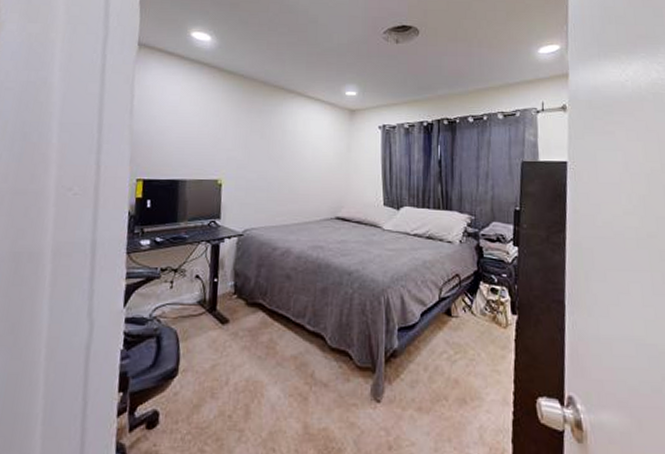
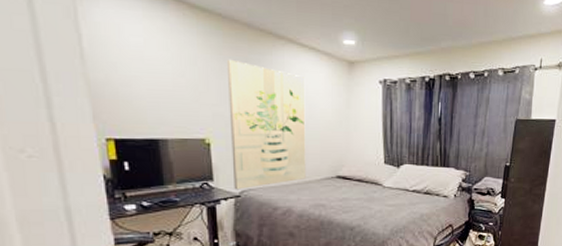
wall art: none [238,111,310,229] -> present [226,59,306,190]

